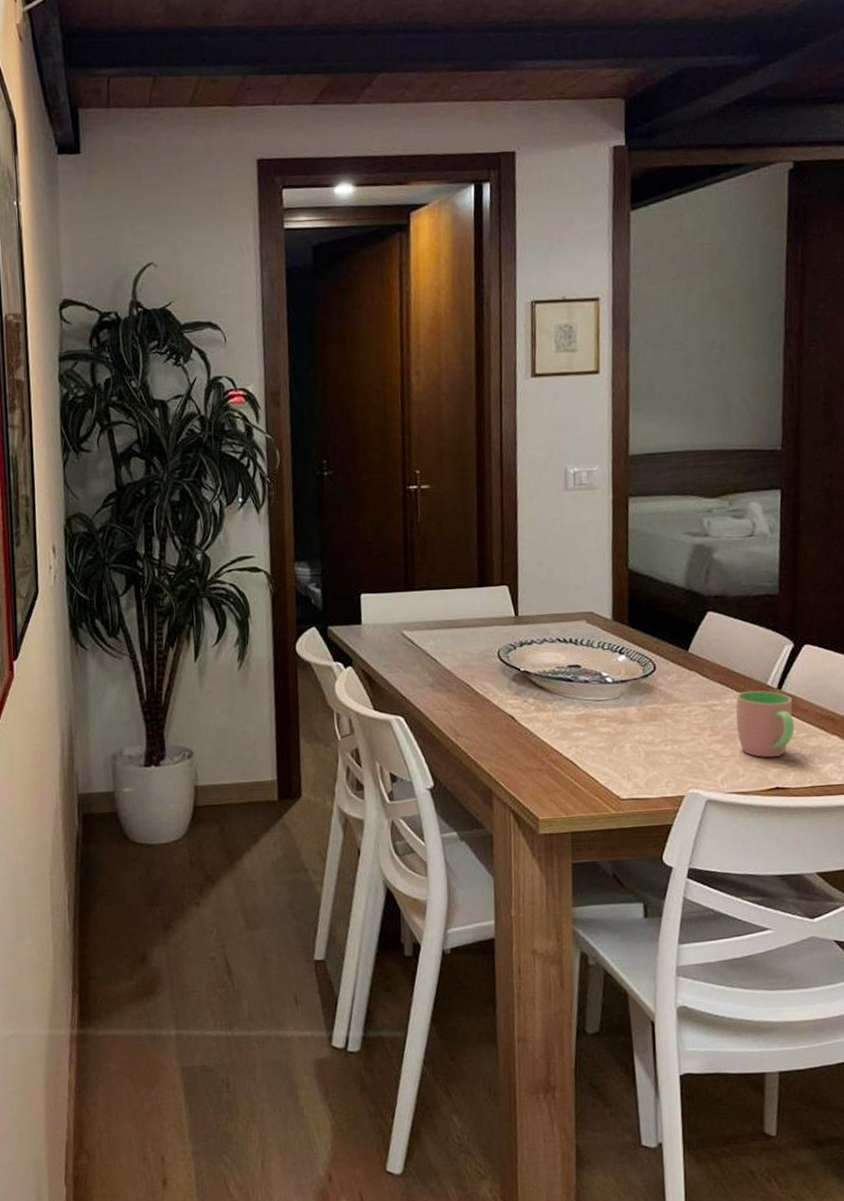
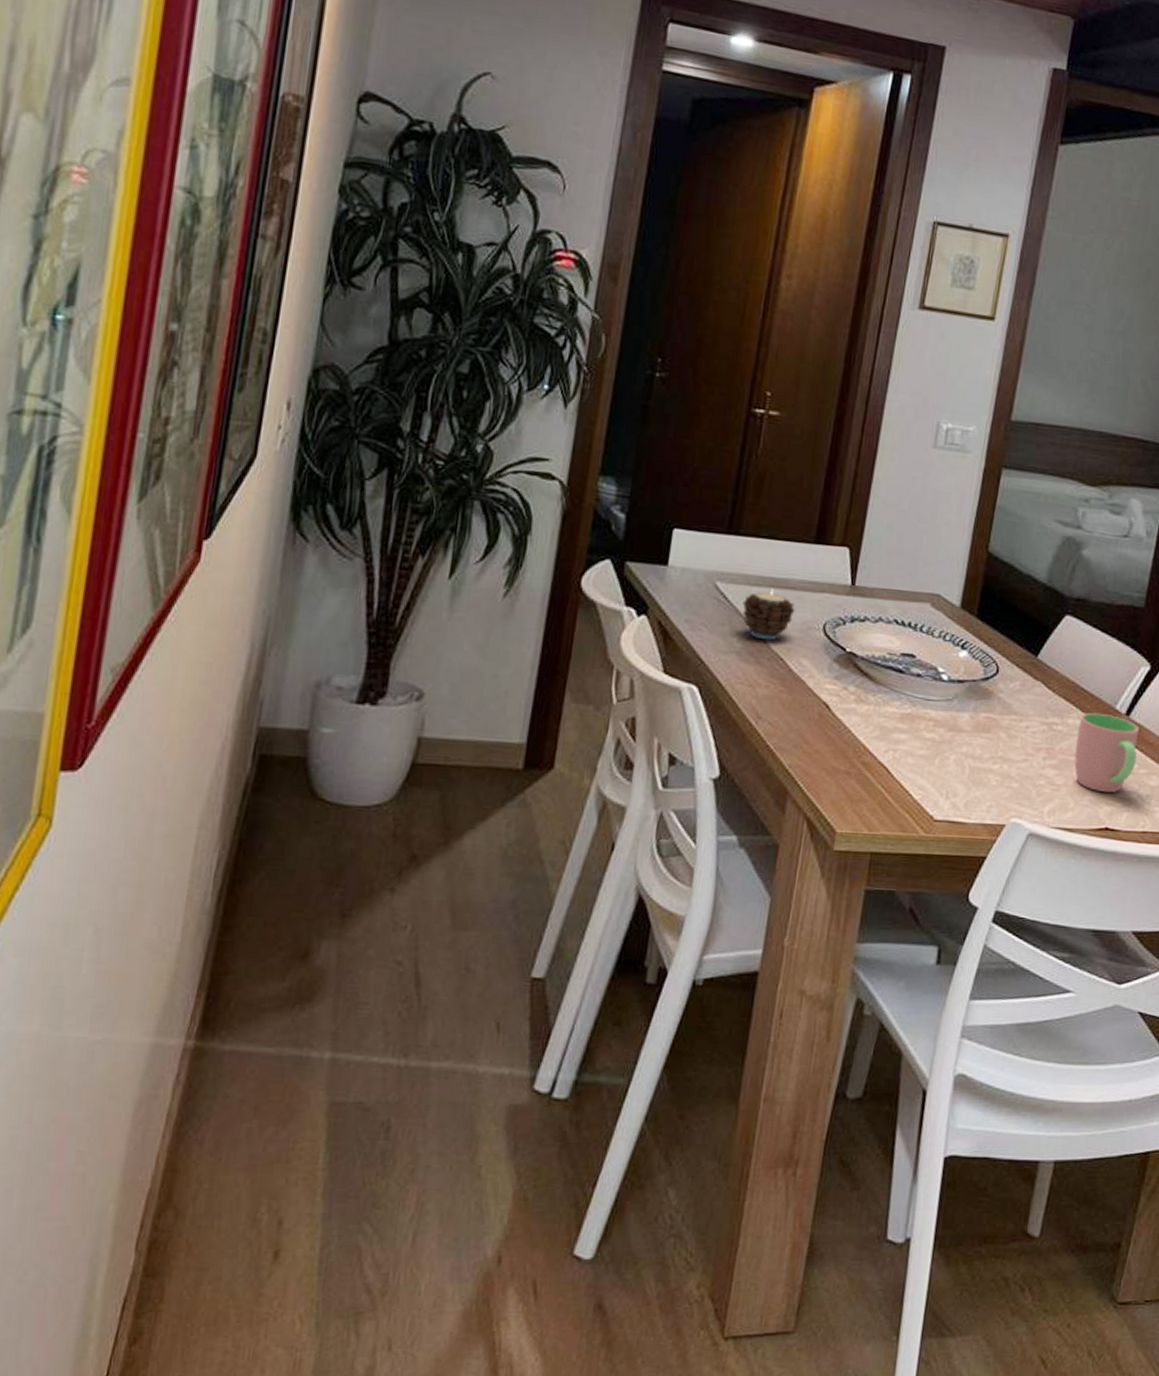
candle: none [427,629,472,672] -> present [742,588,795,641]

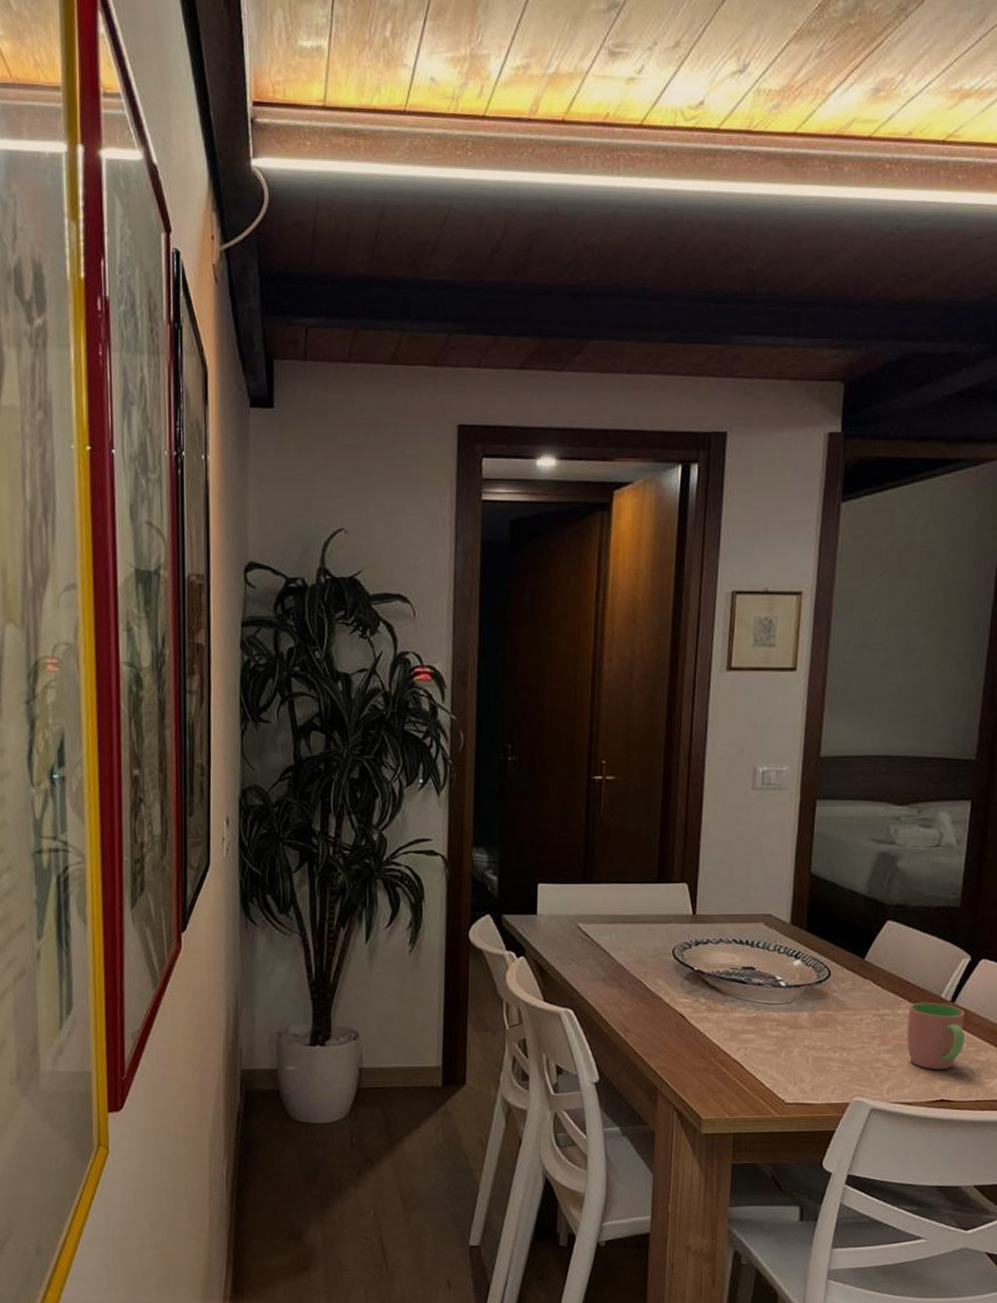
candle: present [742,588,795,641] -> none [602,924,647,967]

